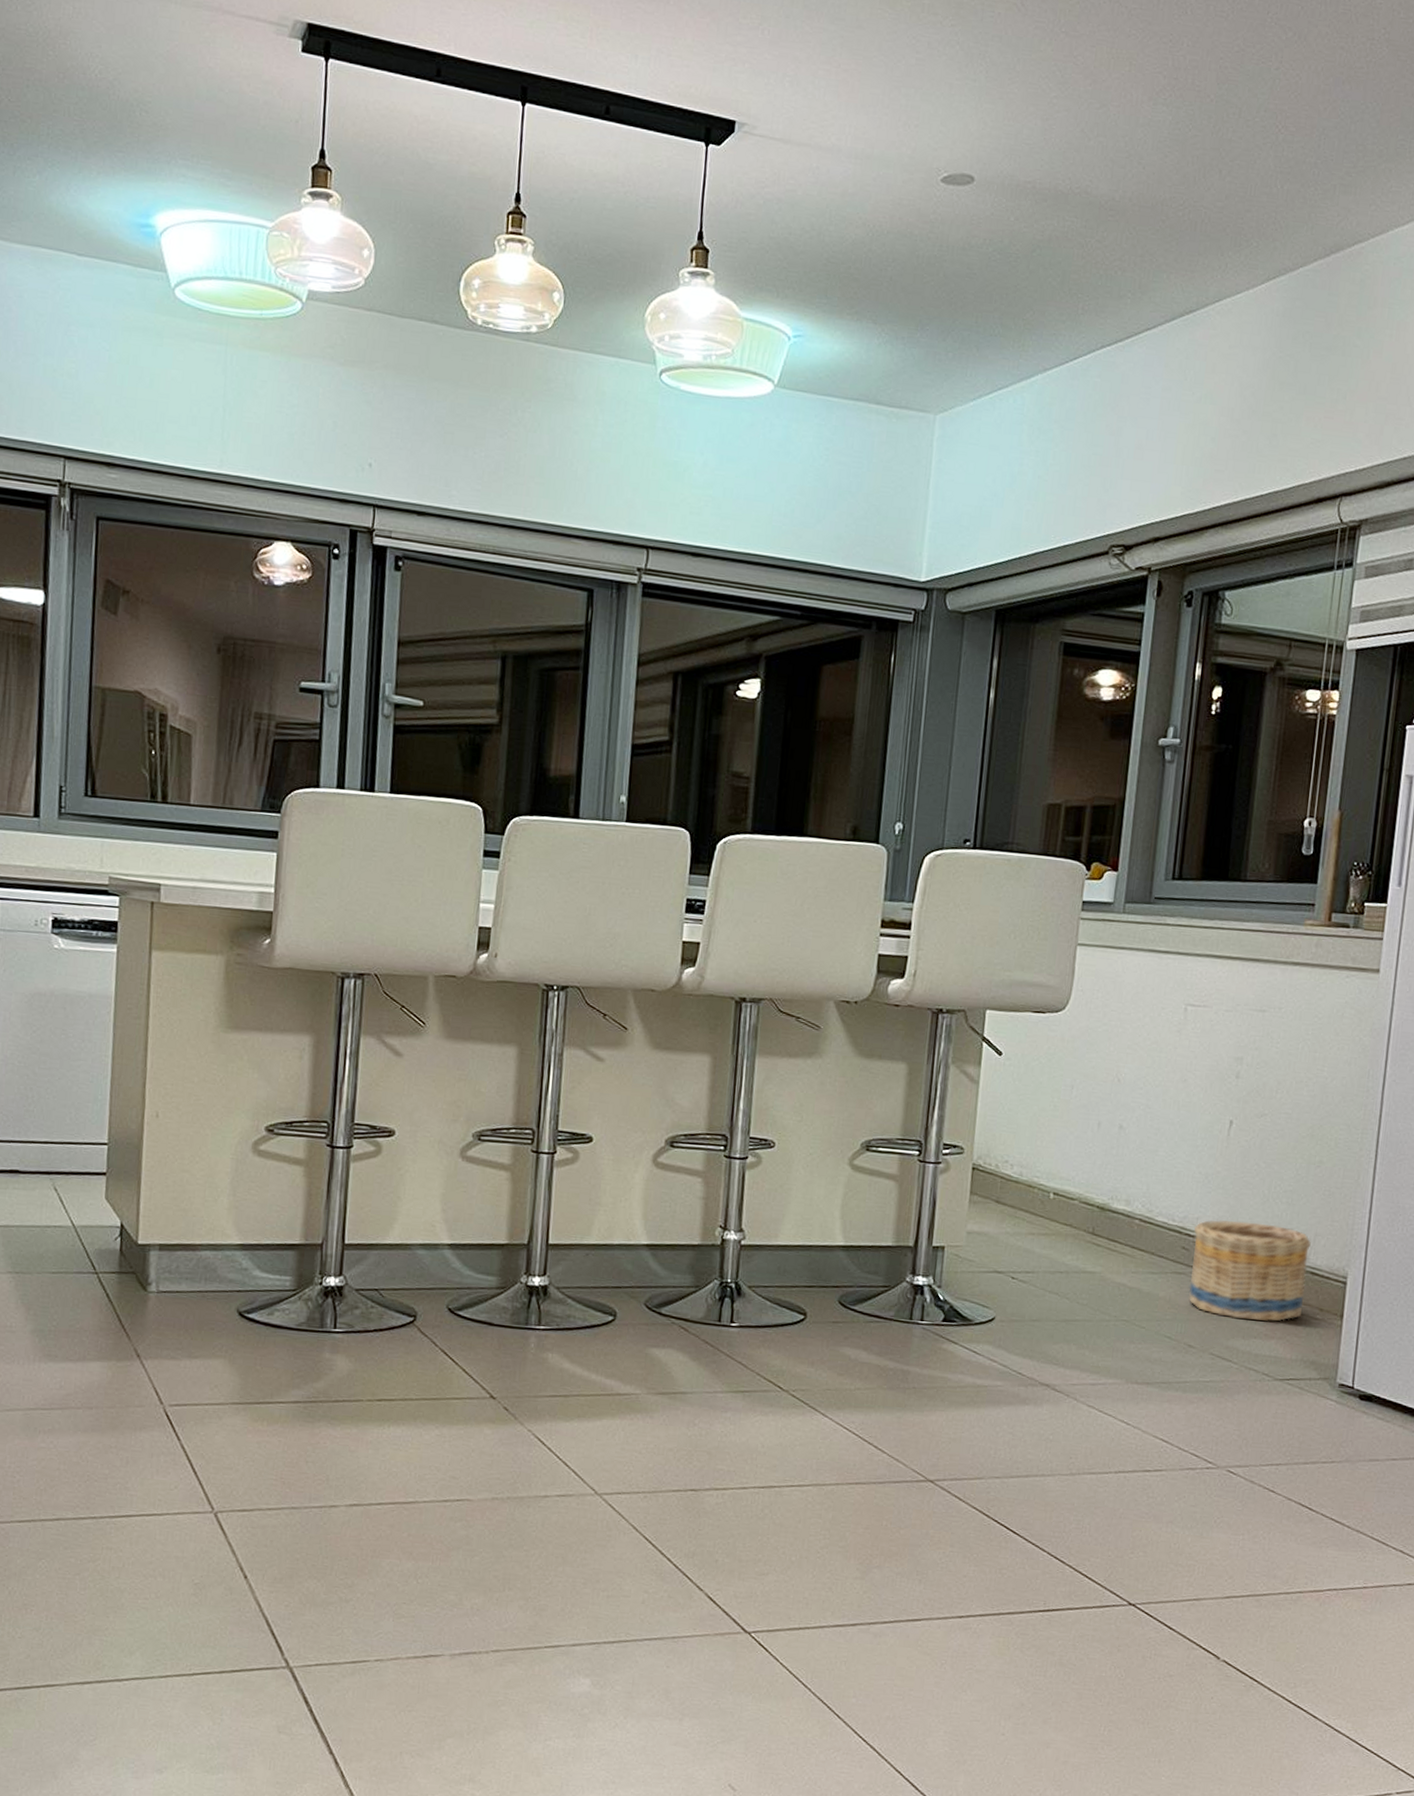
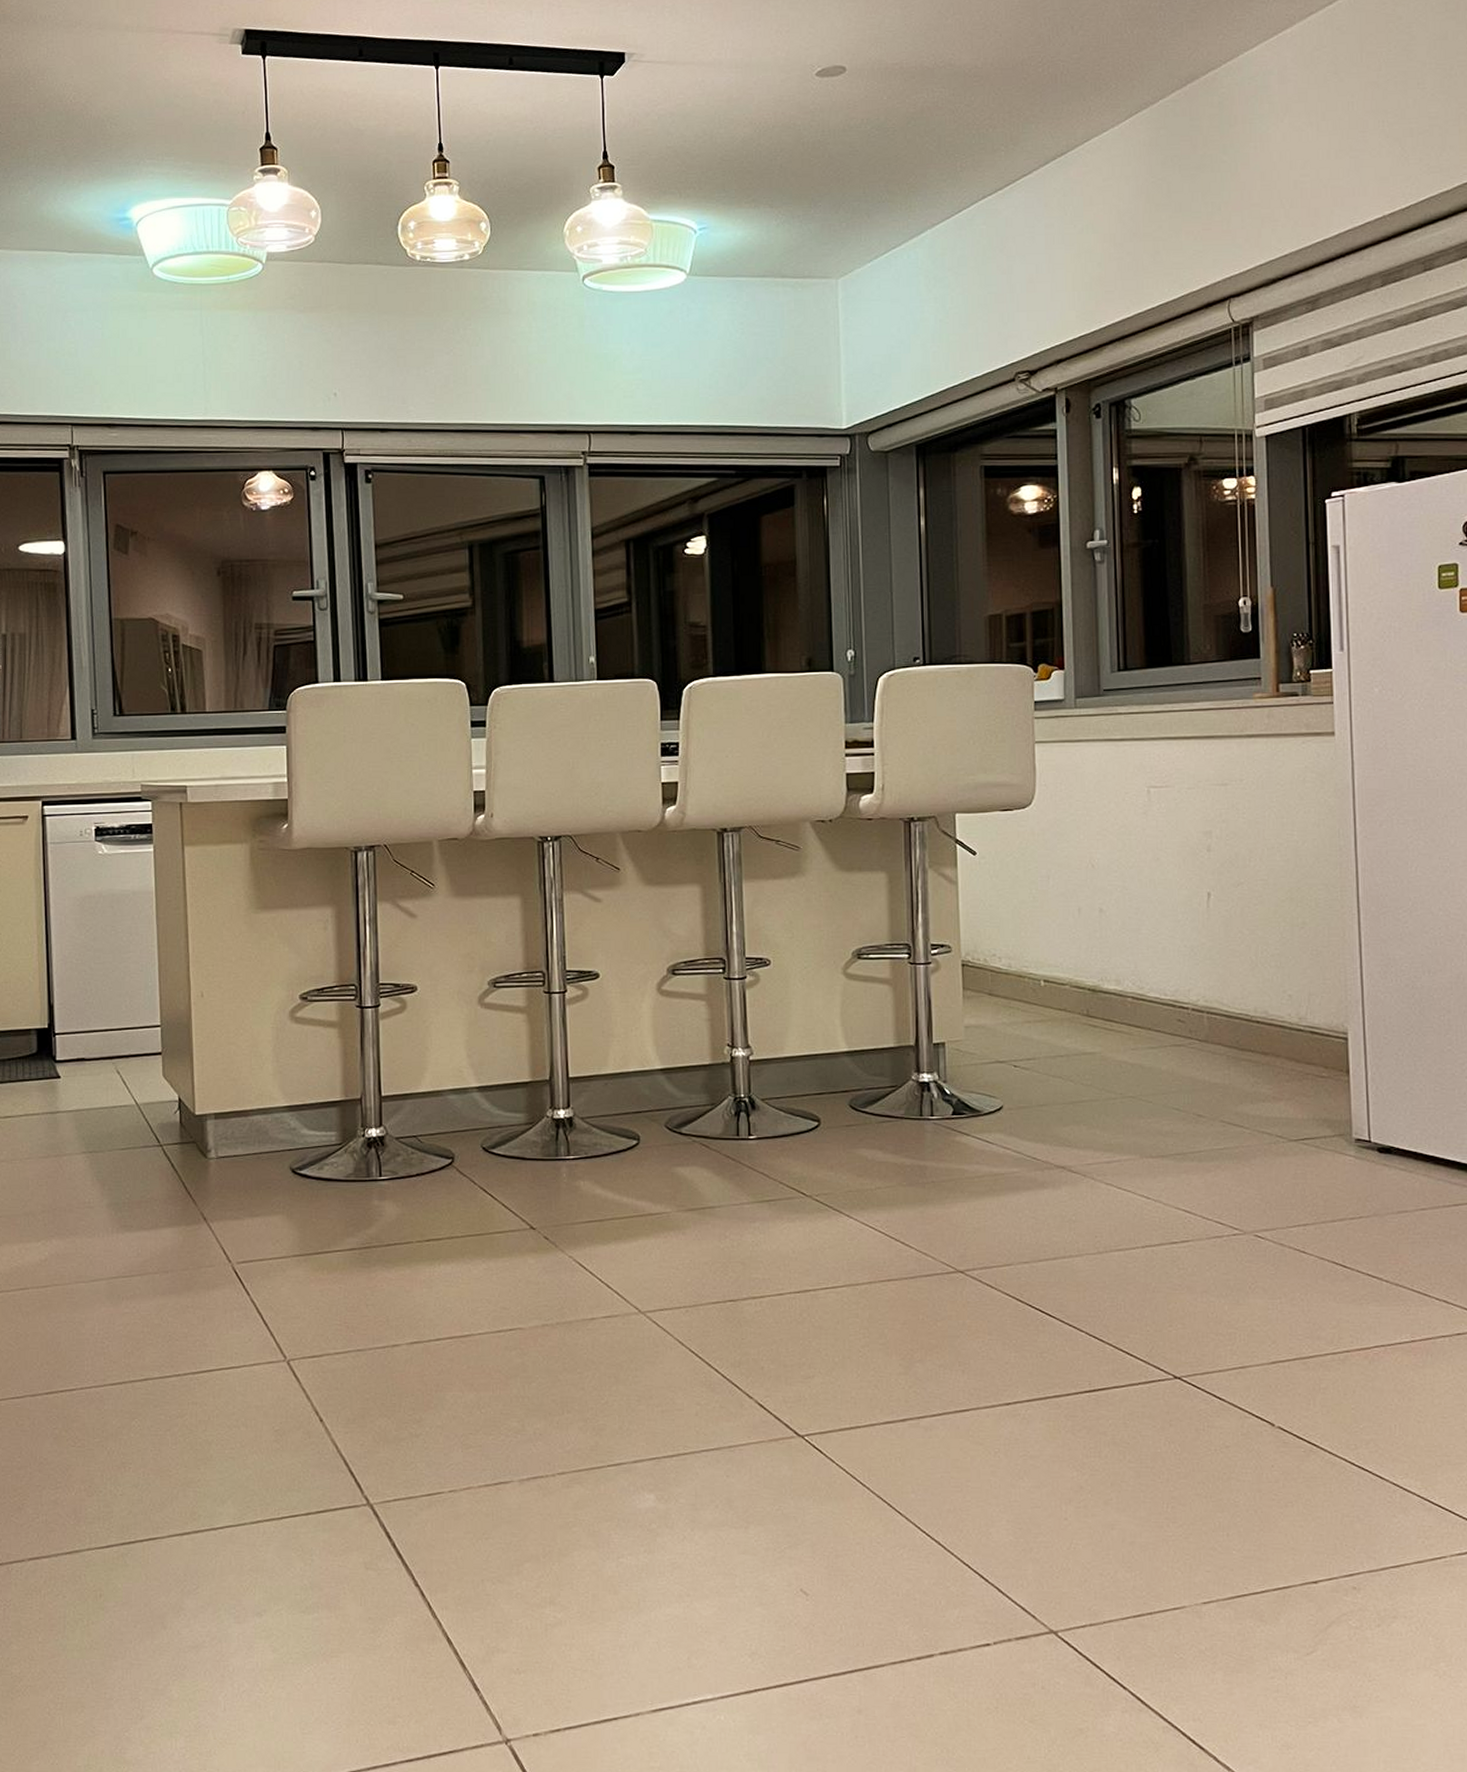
basket: present [1188,1220,1311,1322] -> none [1186,989,1307,1085]

